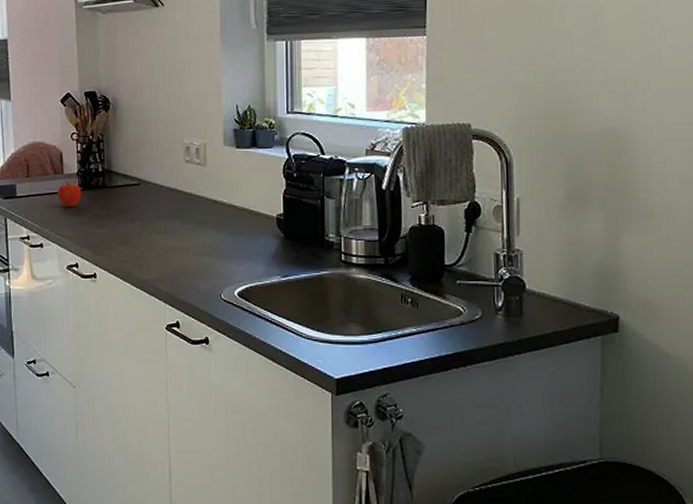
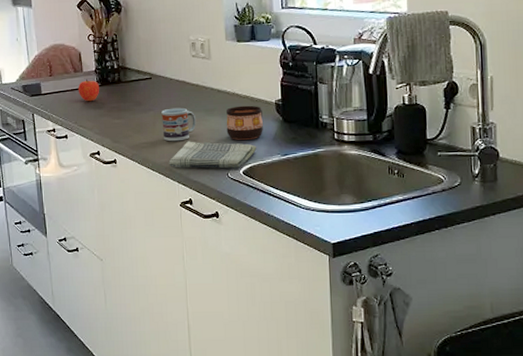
cup: none [148,218,188,256] -> present [160,107,197,142]
dish towel: none [155,256,254,289] -> present [168,141,257,169]
cup: none [221,219,262,257] -> present [225,105,263,140]

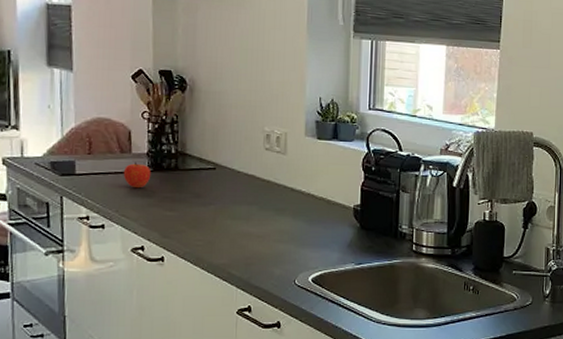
cup: present [160,107,197,142] -> none [223,204,264,242]
dish towel: present [168,141,257,169] -> none [227,242,329,275]
cup: present [225,105,263,140] -> none [297,207,339,245]

